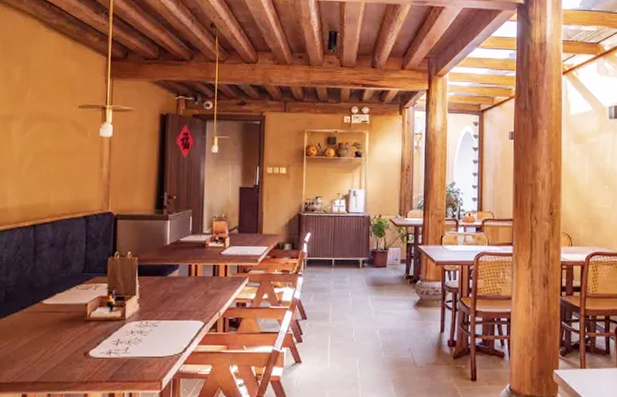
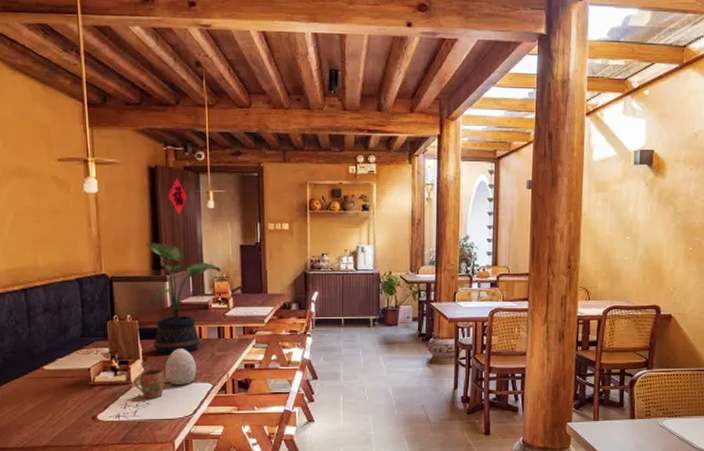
mug: none [128,305,158,336] -> present [134,368,165,399]
potted plant: none [145,184,220,291] -> present [145,243,221,354]
decorative egg: none [158,286,190,323] -> present [164,349,197,386]

